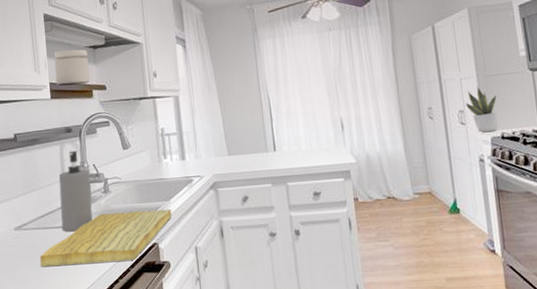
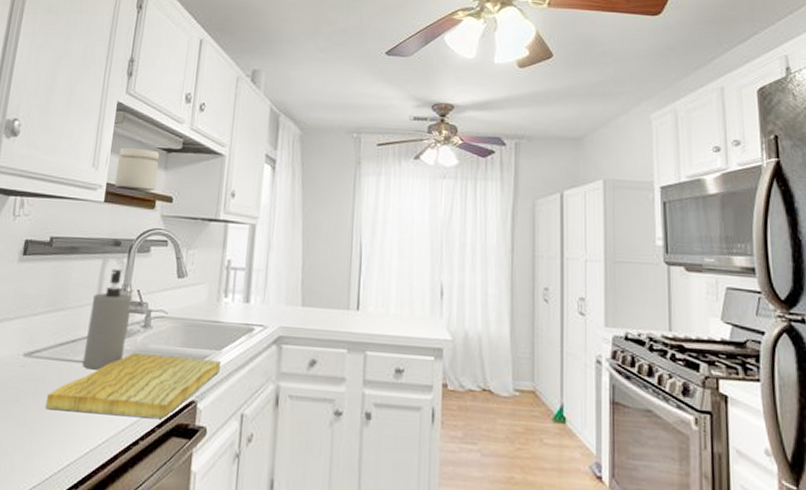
potted plant: present [465,86,498,133] -> none [588,272,625,330]

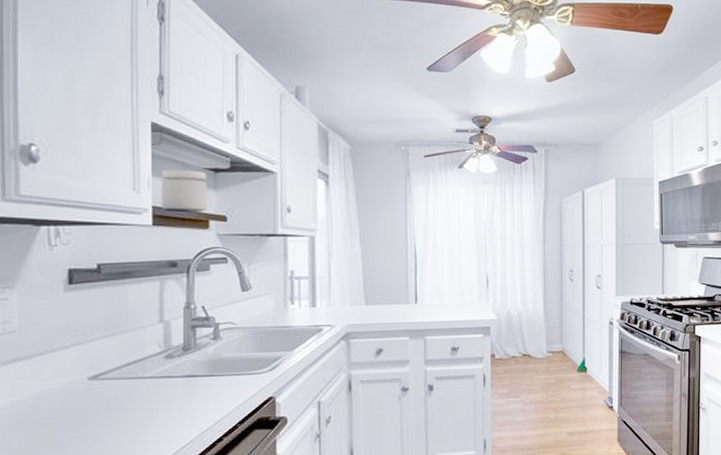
cutting board: present [45,353,222,419] -> none [120,359,295,423]
soap dispenser: present [82,269,132,370] -> none [153,289,197,383]

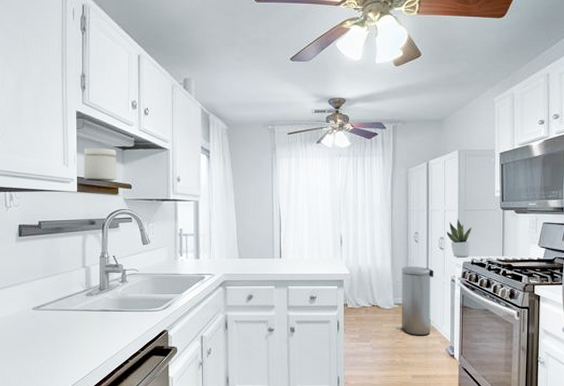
pedal bin: none [549,308,591,388] -> present [395,266,434,336]
potted plant: none [603,253,631,298] -> present [446,218,472,258]

